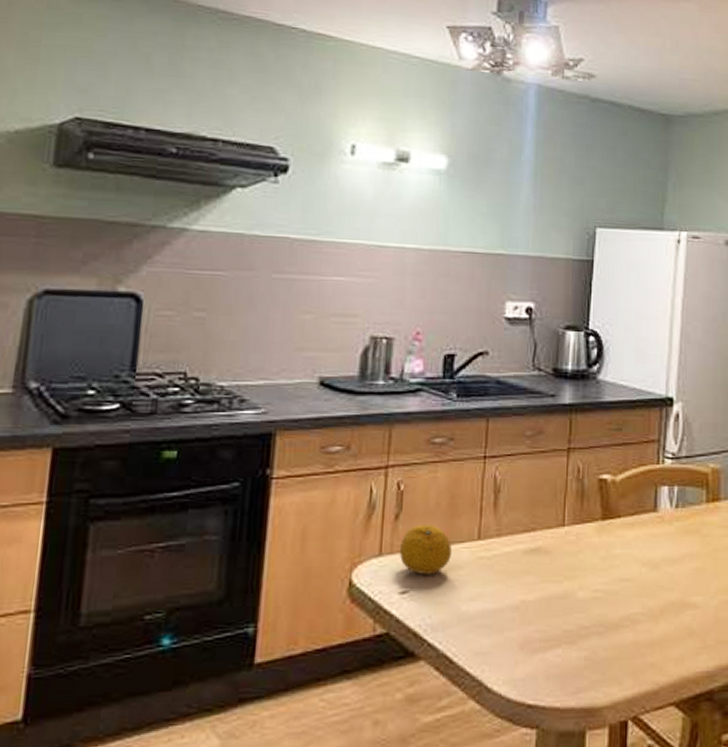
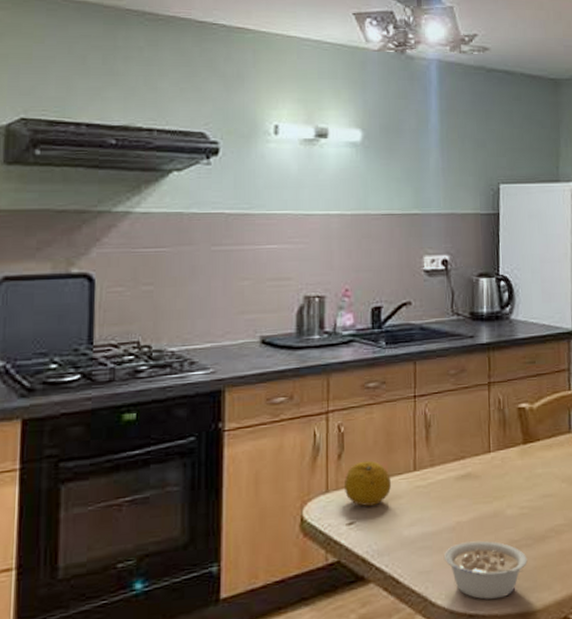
legume: none [505,623,597,691] -> present [445,540,528,600]

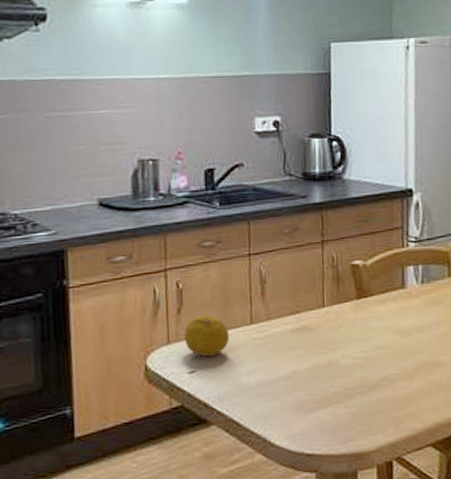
legume: present [445,540,528,600] -> none [282,388,362,441]

